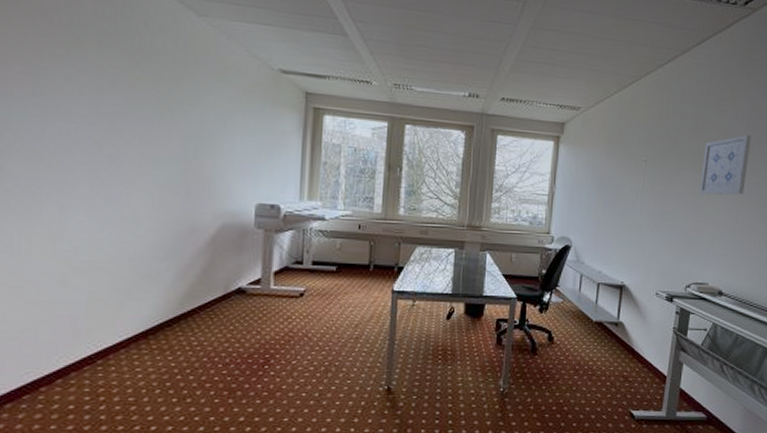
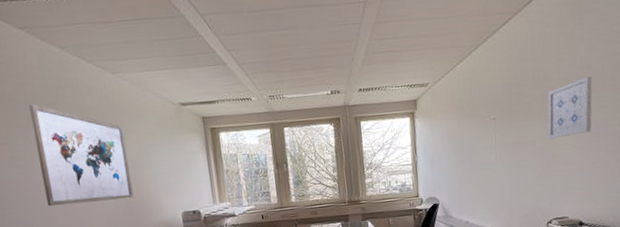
wall art: none [70,29,198,175] -> present [29,103,133,207]

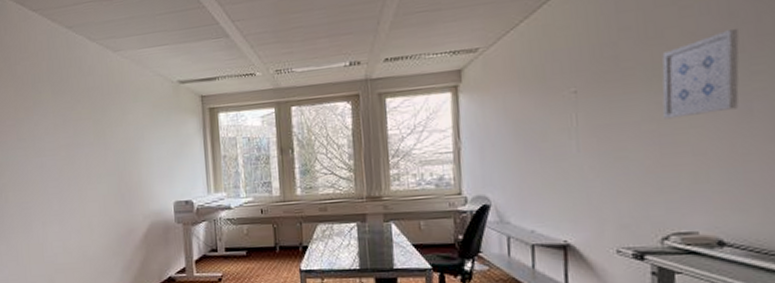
wall art: present [29,103,133,207] -> none [36,85,126,190]

